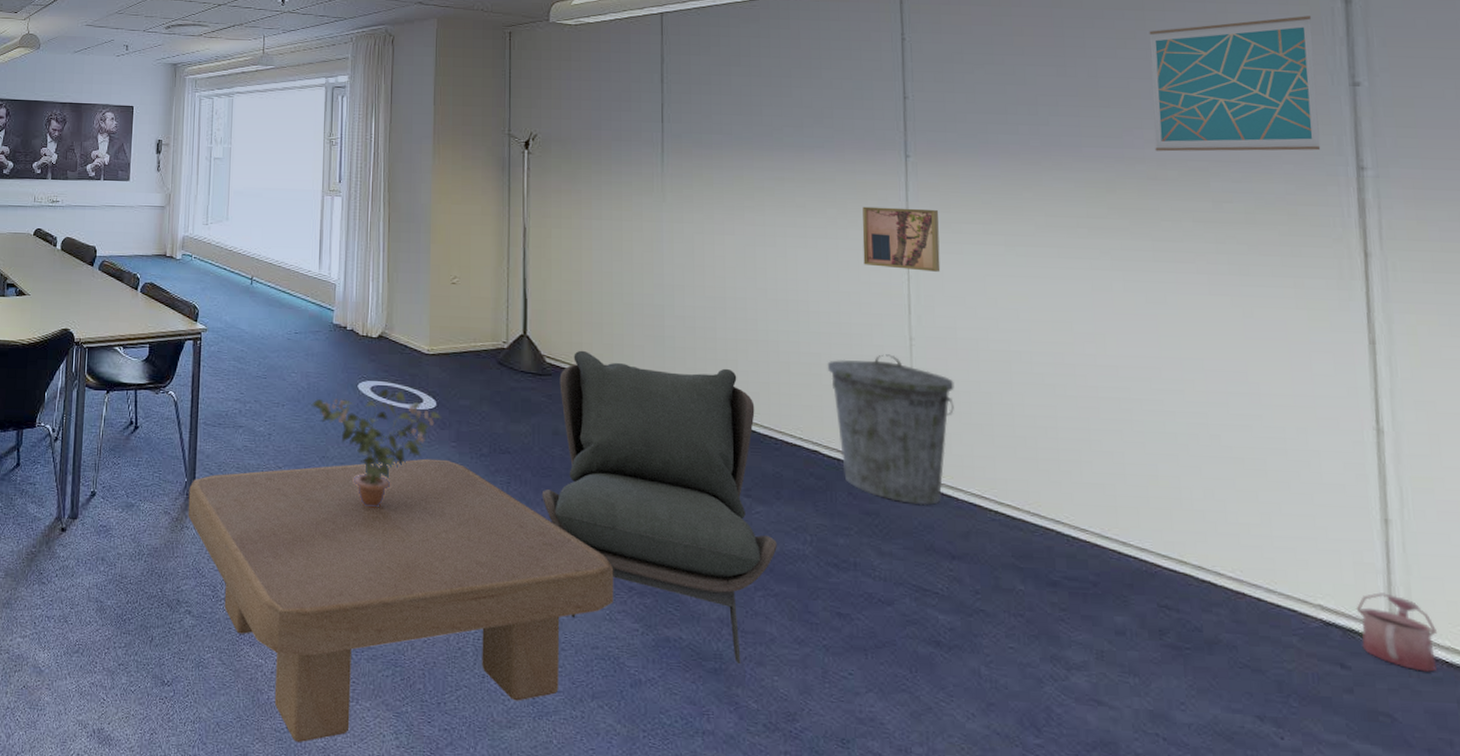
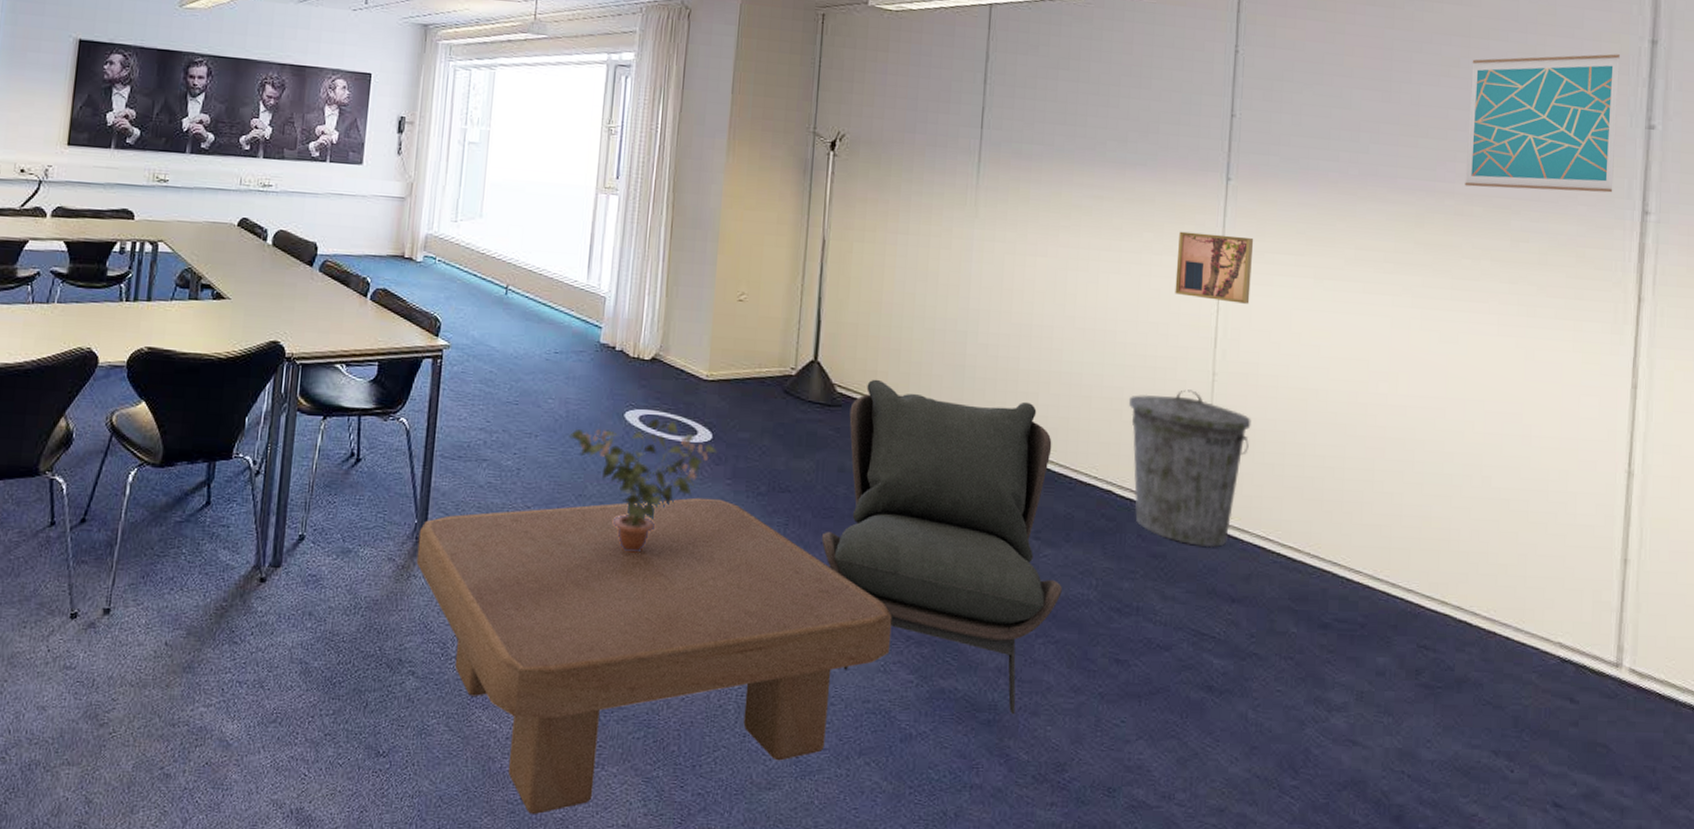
watering can: present [1356,592,1437,672] -> none [1590,630,1655,704]

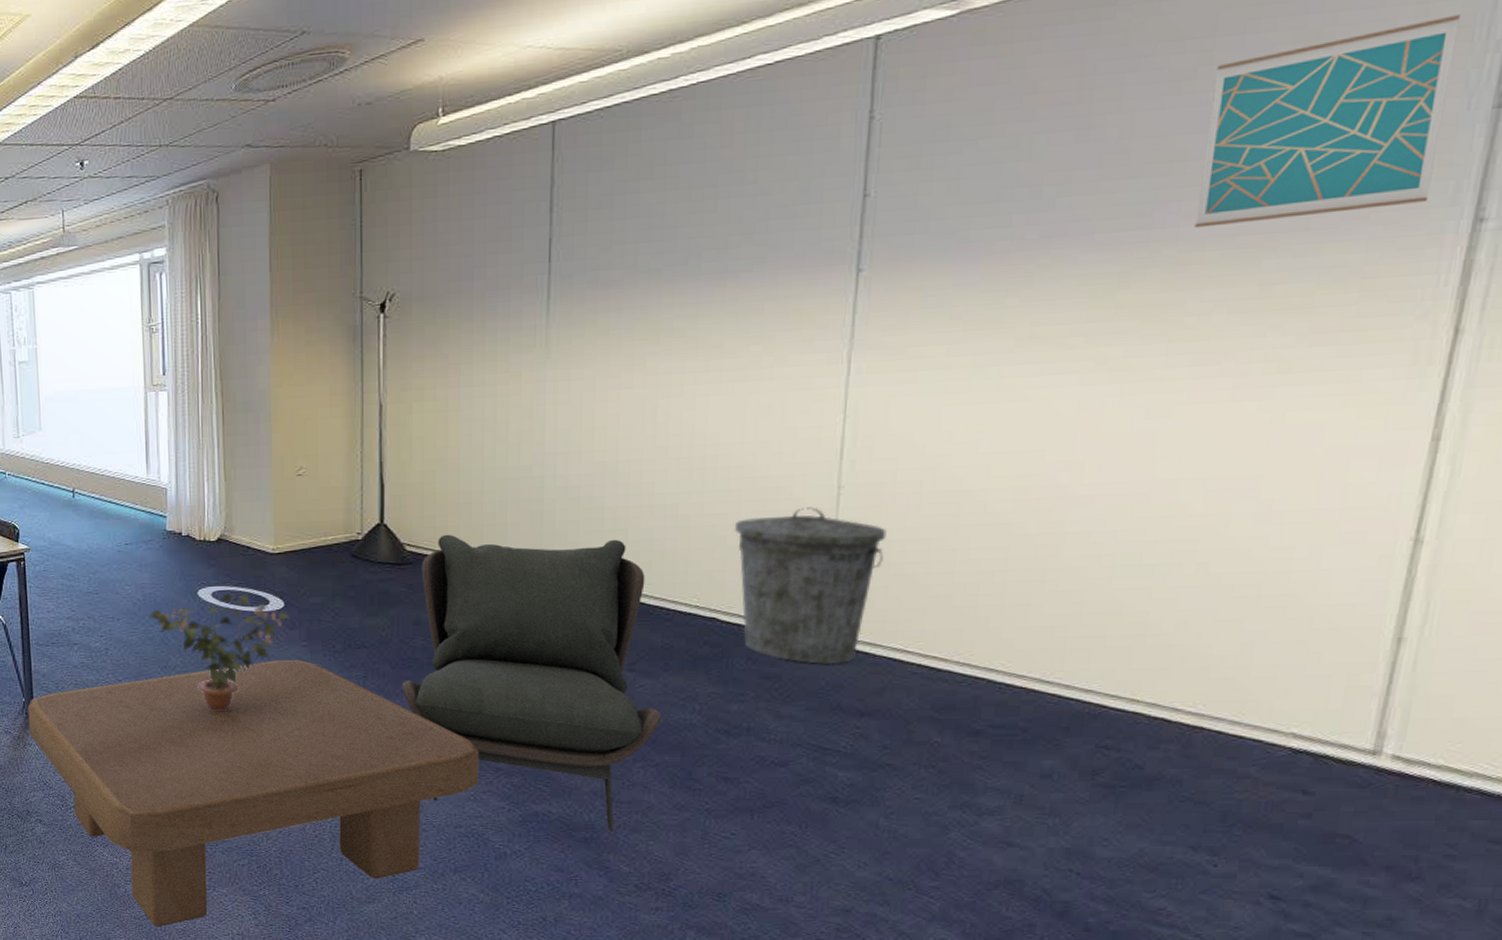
wall art: present [1175,231,1254,304] -> none [790,333,893,409]

